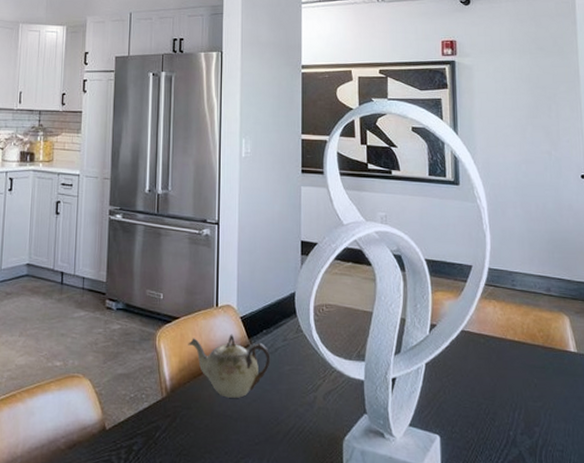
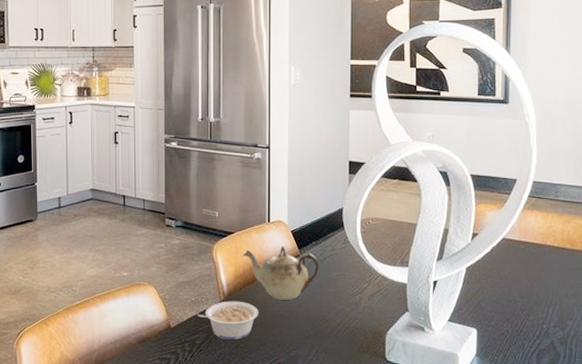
legume: none [135,398,205,445] -> present [196,301,259,339]

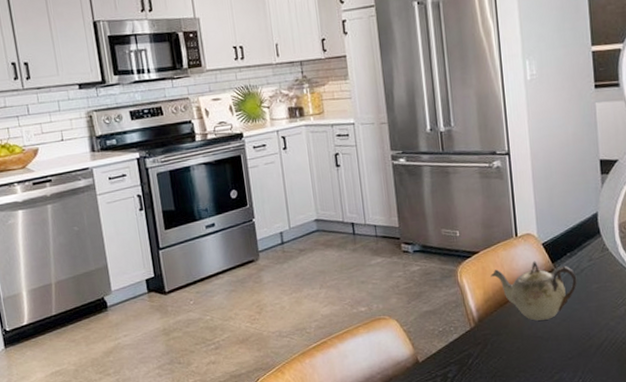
legume: present [196,301,259,339] -> none [445,326,515,370]

